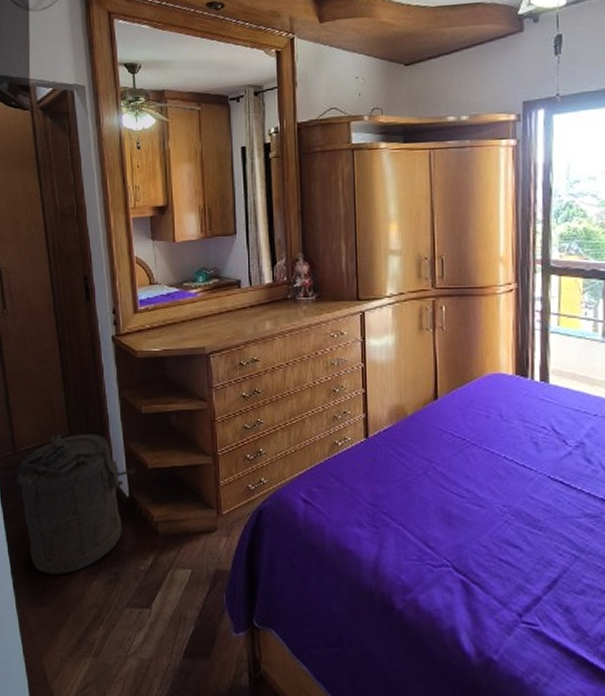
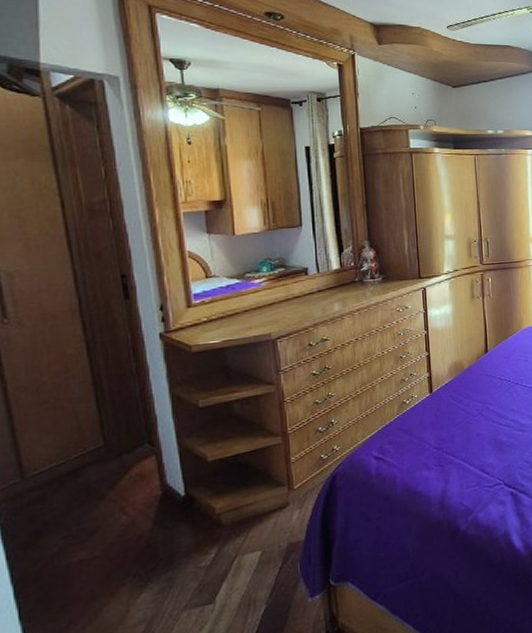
laundry hamper: present [16,433,135,575] -> none [25,438,192,606]

